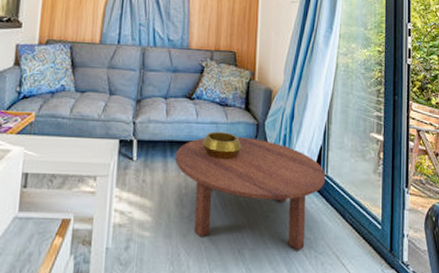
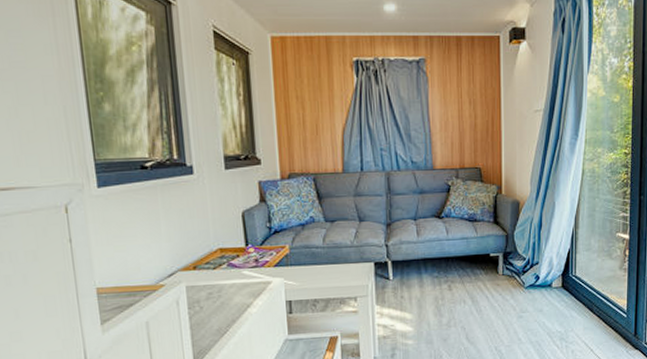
coffee table: present [175,137,326,250] -> none [429,248,574,342]
decorative bowl: present [203,131,241,160] -> none [455,245,492,271]

